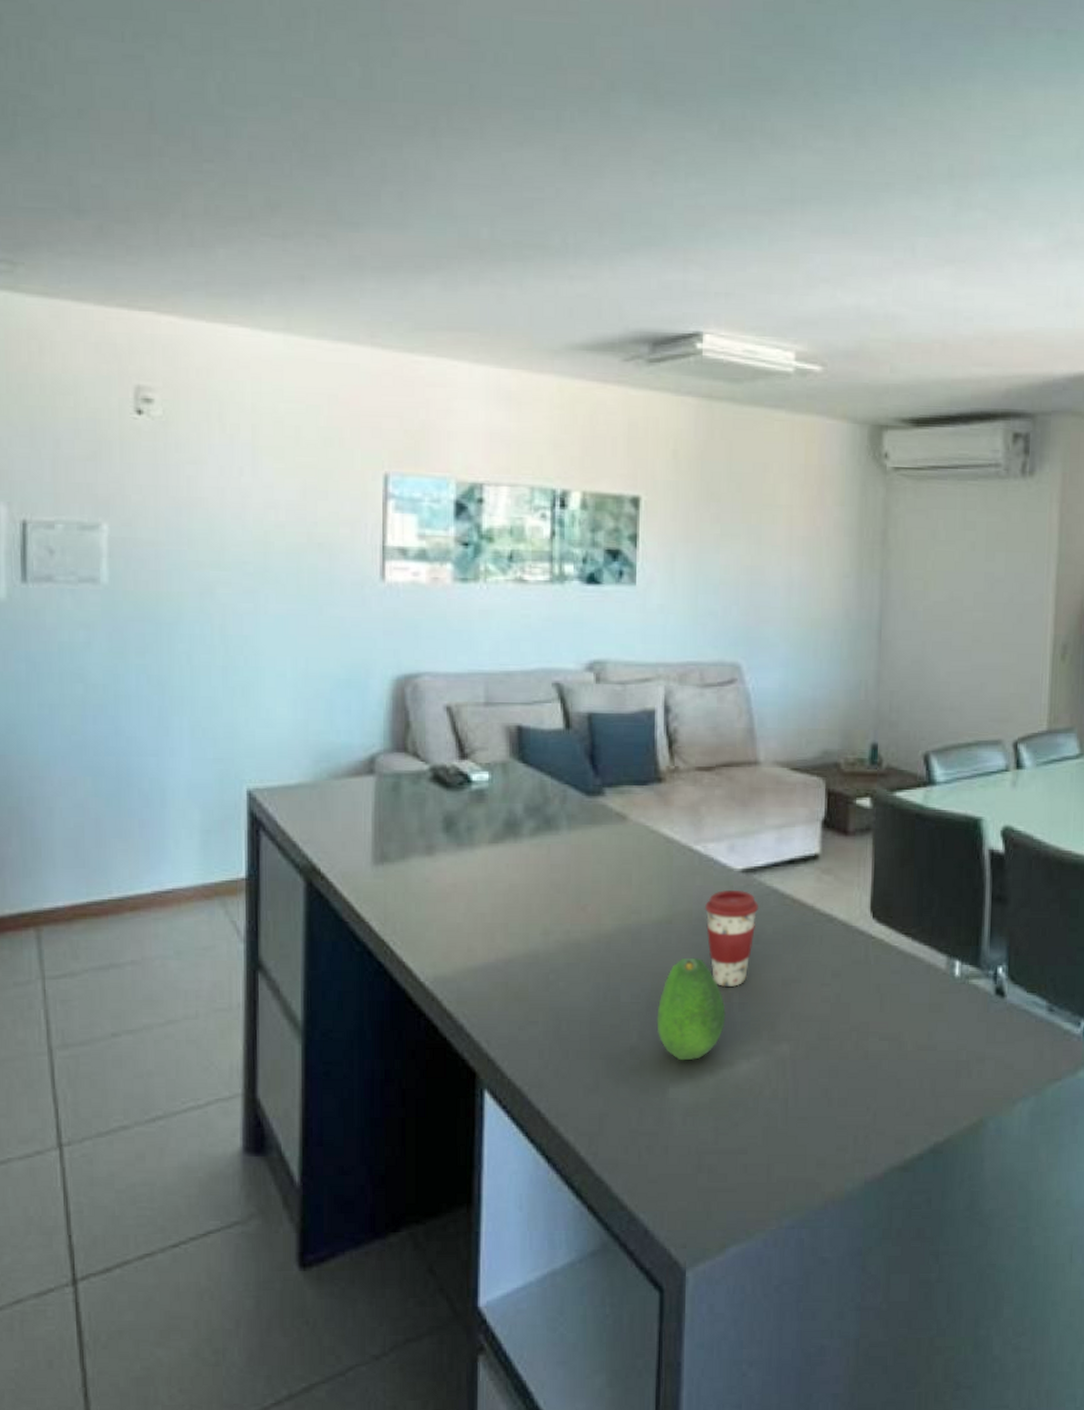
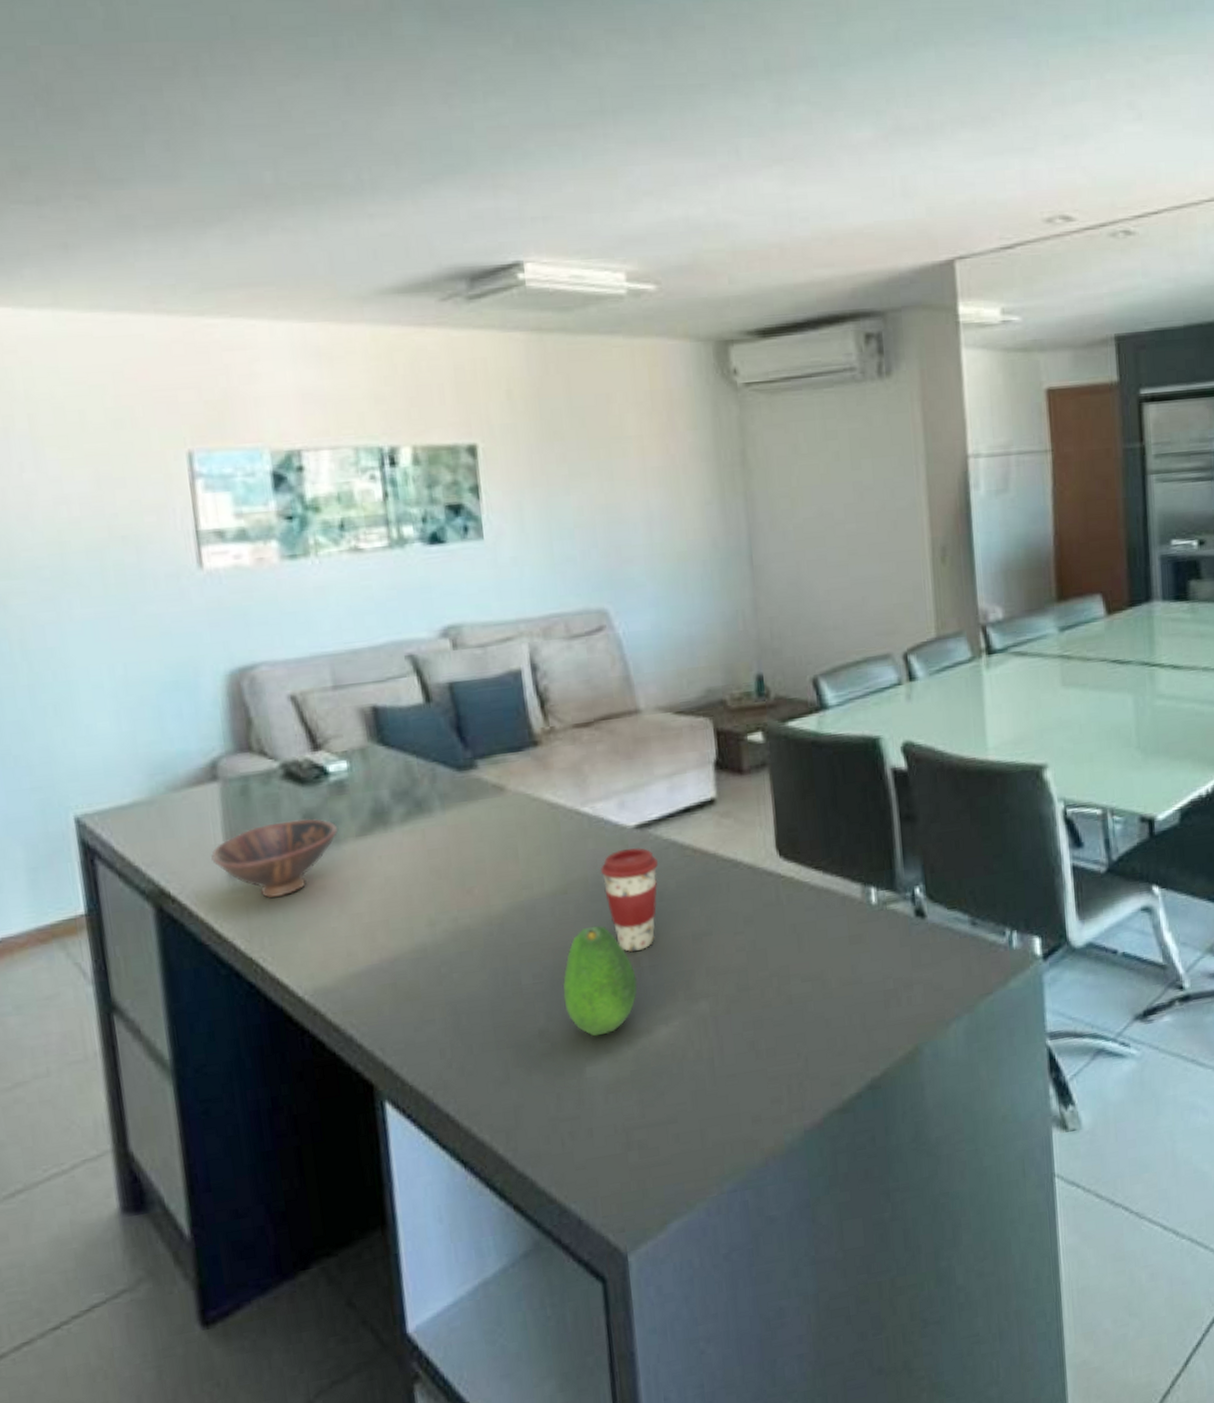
bowl: none [360,820,474,887] -> present [211,819,339,898]

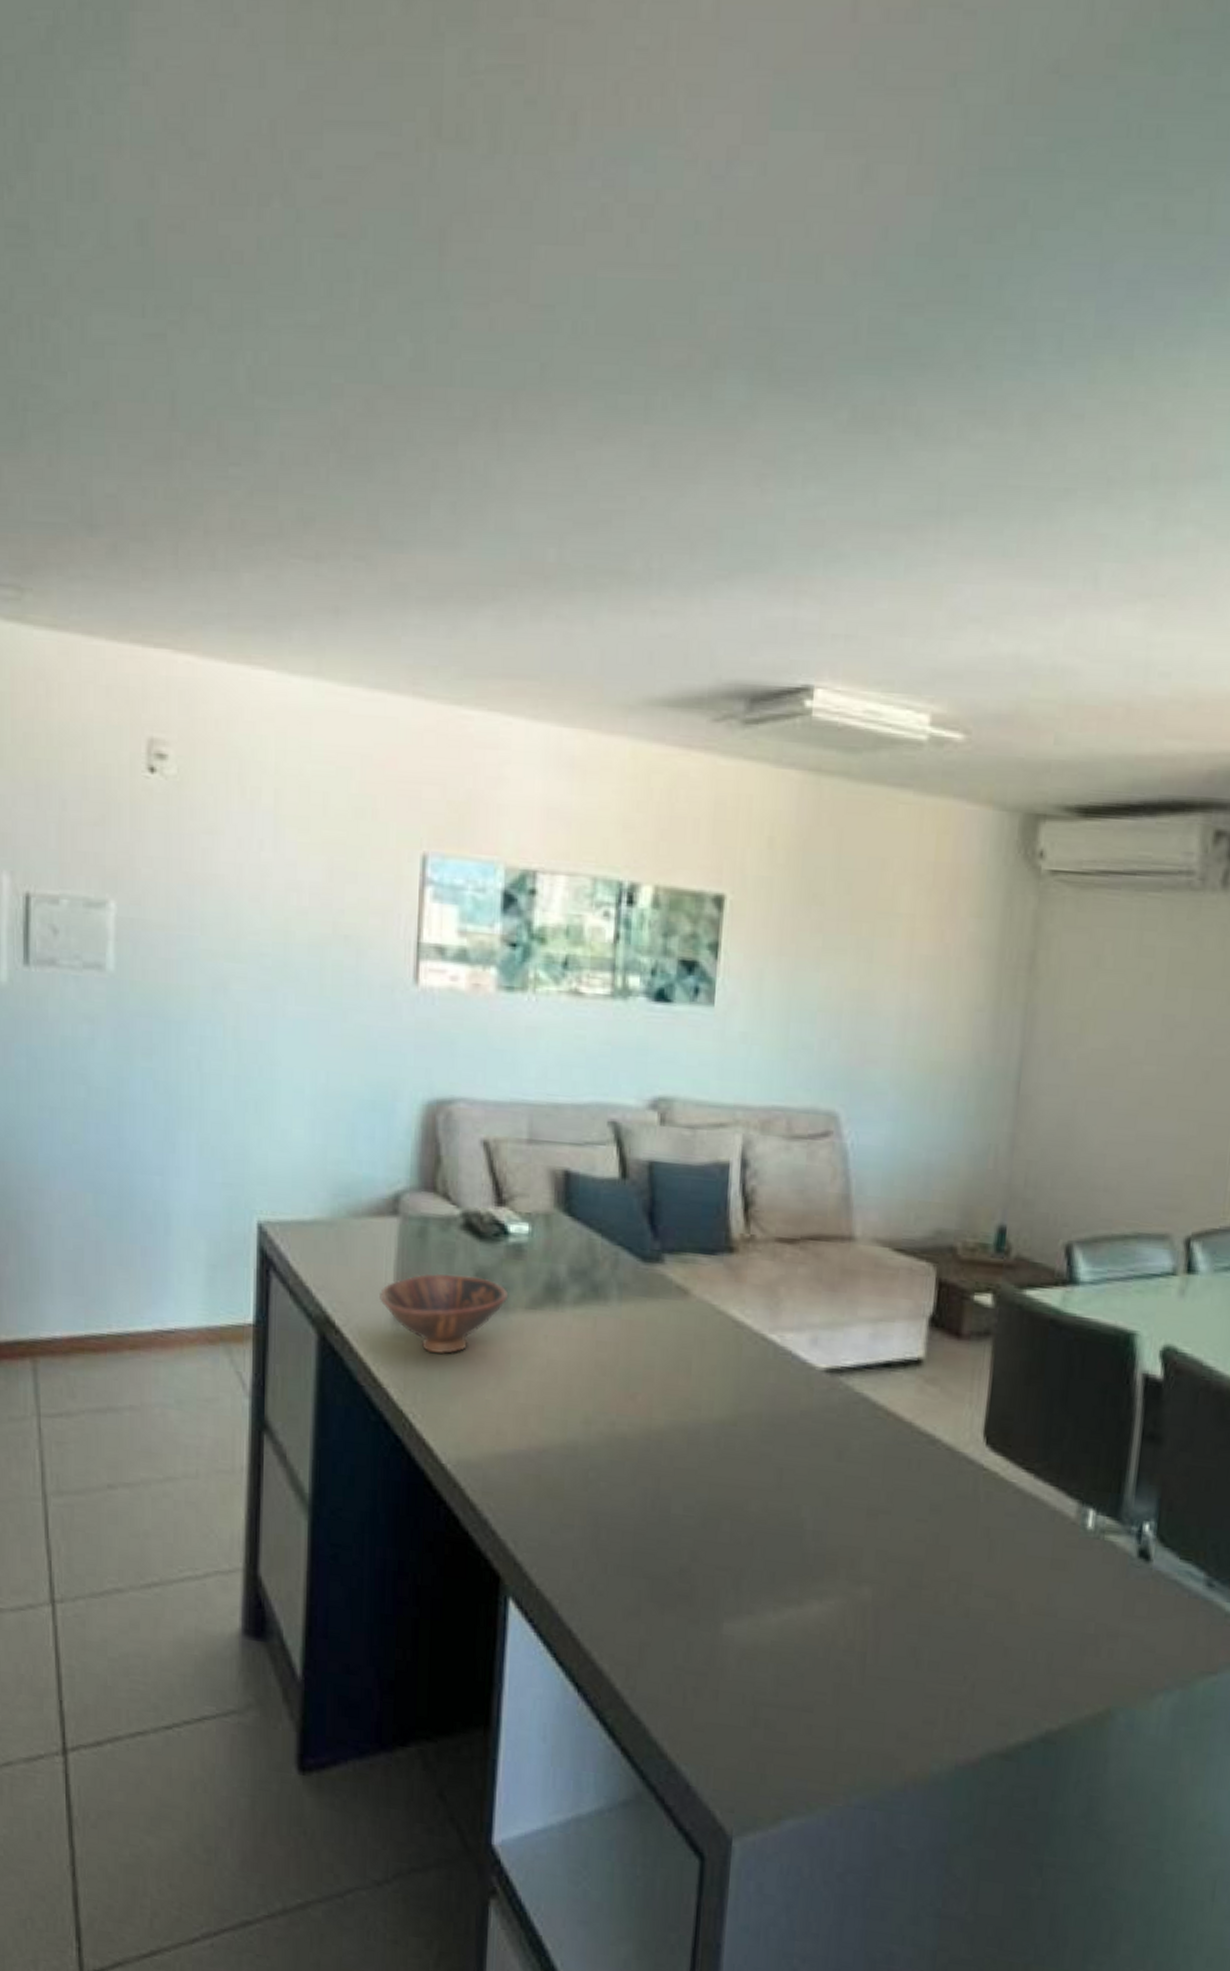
fruit: present [562,925,638,1037] -> none [712,1468,797,1593]
coffee cup: present [600,848,658,953] -> none [776,1392,843,1511]

